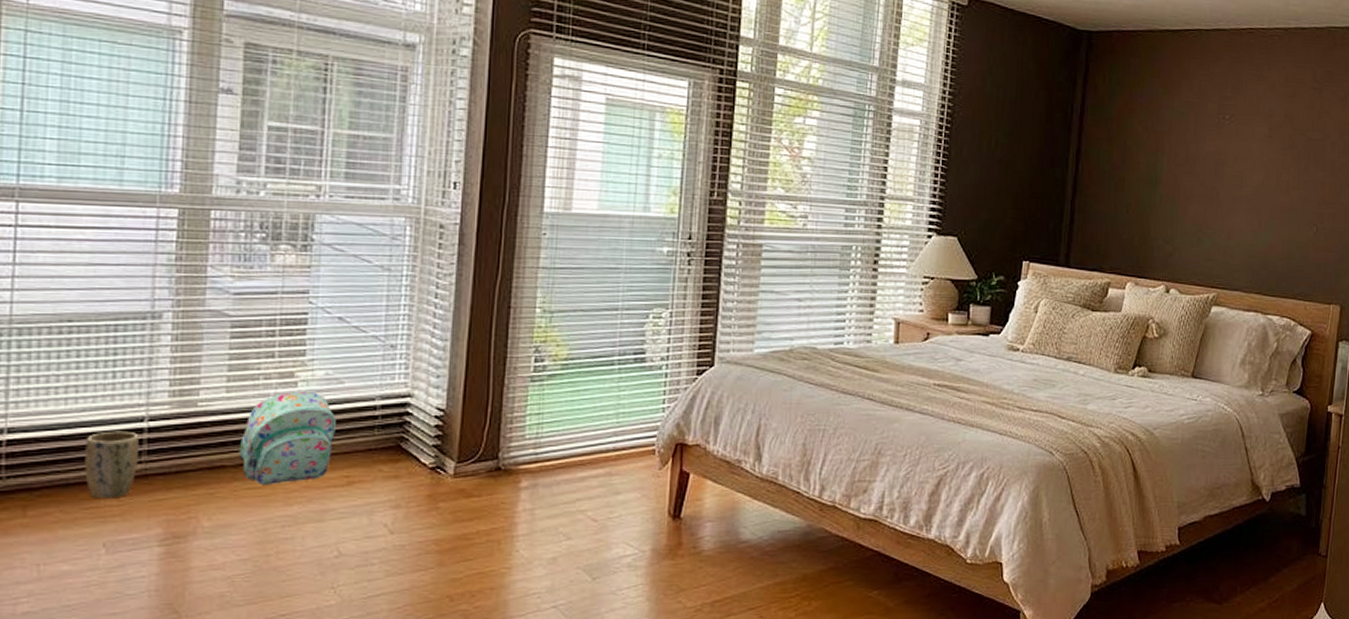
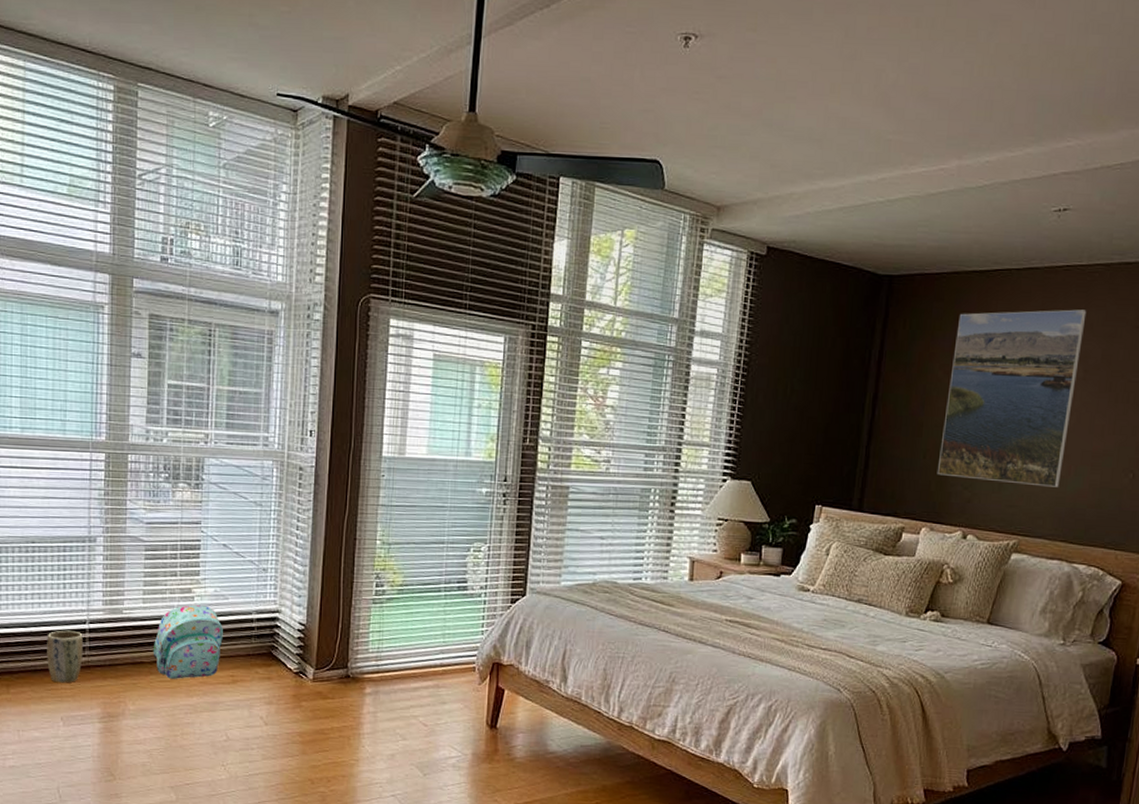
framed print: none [1139,70,1269,241] -> present [937,309,1087,487]

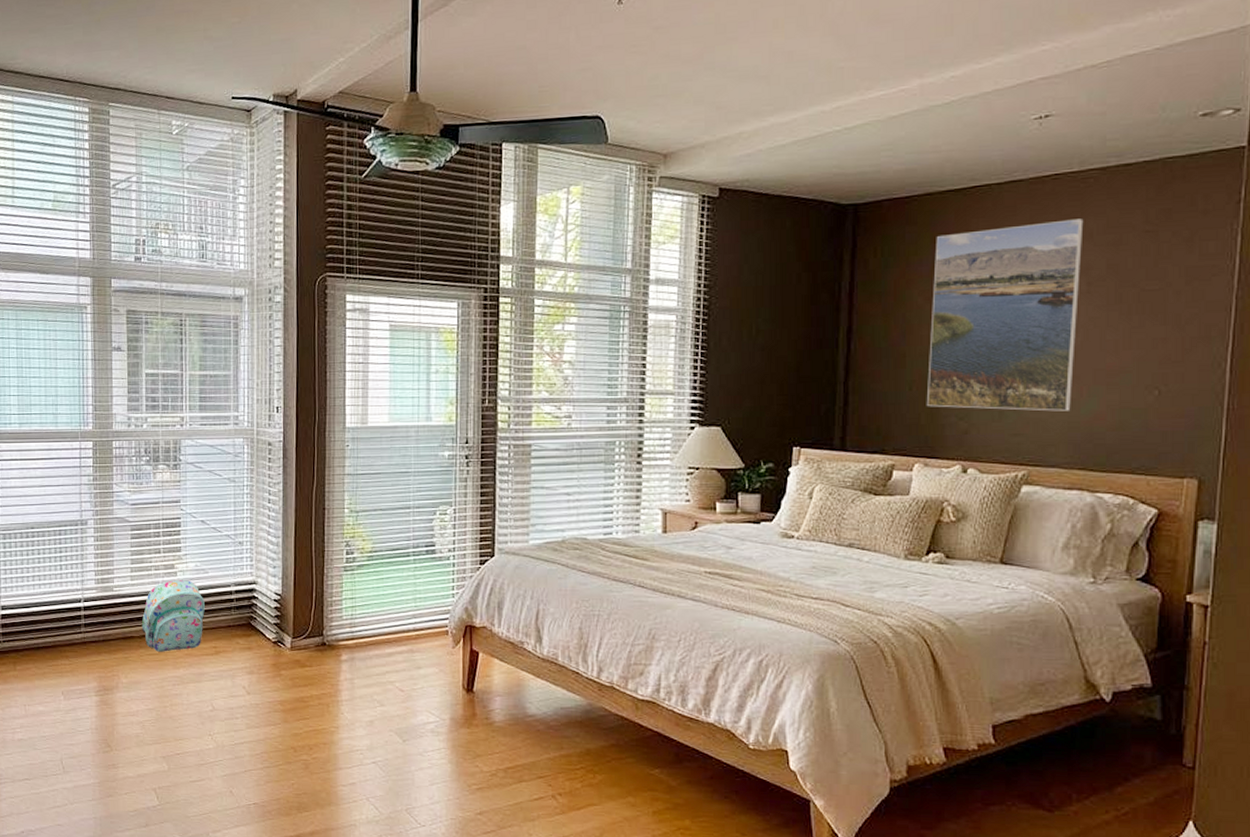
plant pot: present [47,630,83,683] -> none [47,609,79,659]

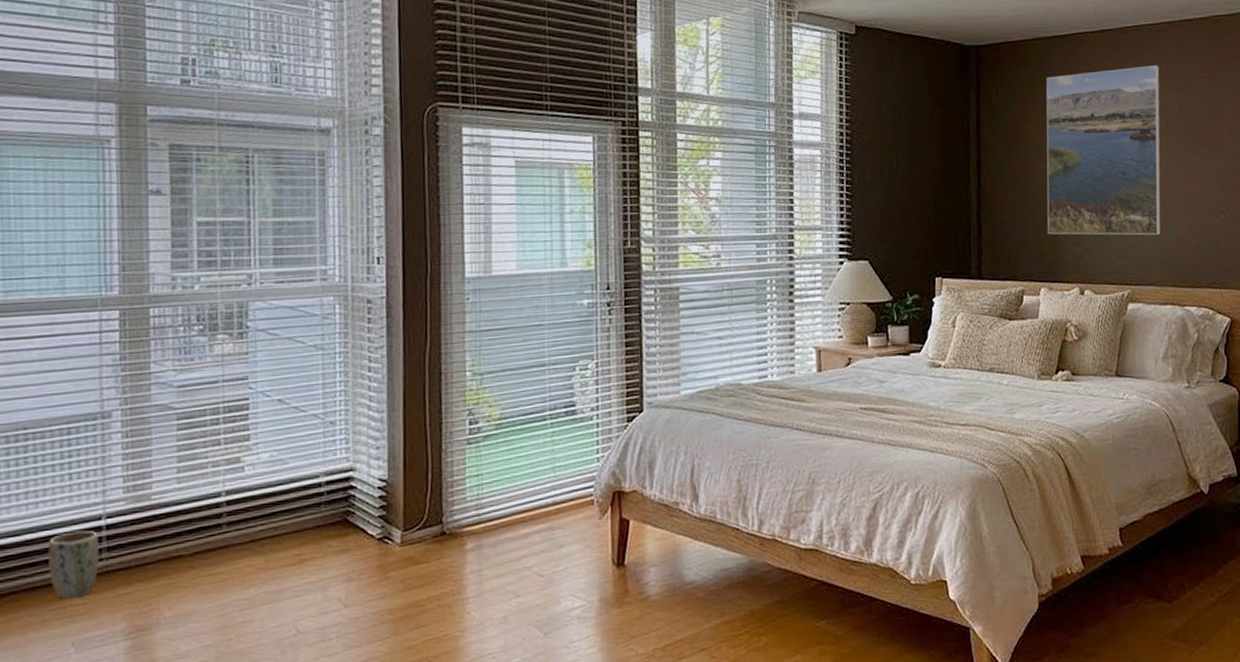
plant pot: none [47,609,79,659] -> present [48,530,99,600]
backpack: present [141,580,205,652] -> none [193,475,285,571]

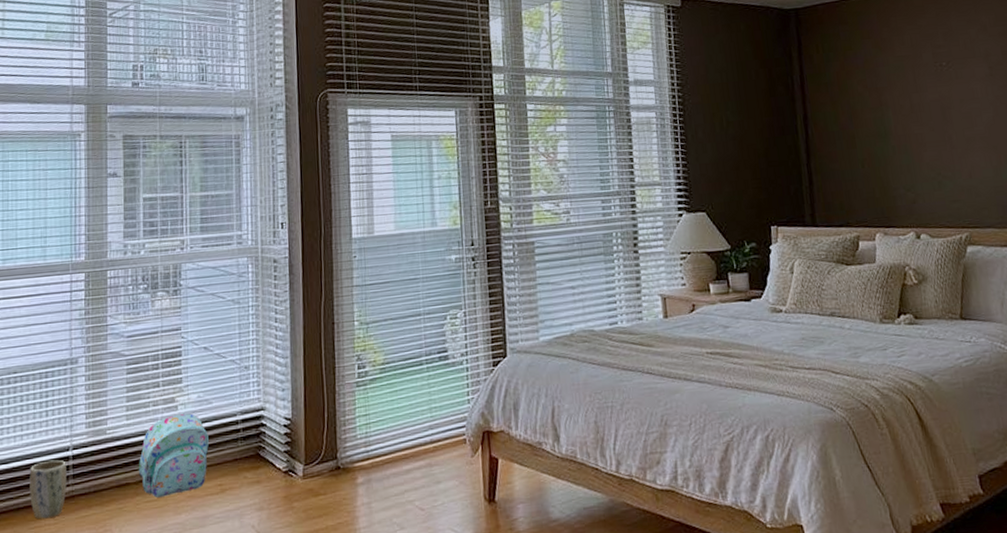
backpack: none [193,475,285,571] -> present [138,413,209,498]
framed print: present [1046,65,1161,235] -> none [865,14,995,182]

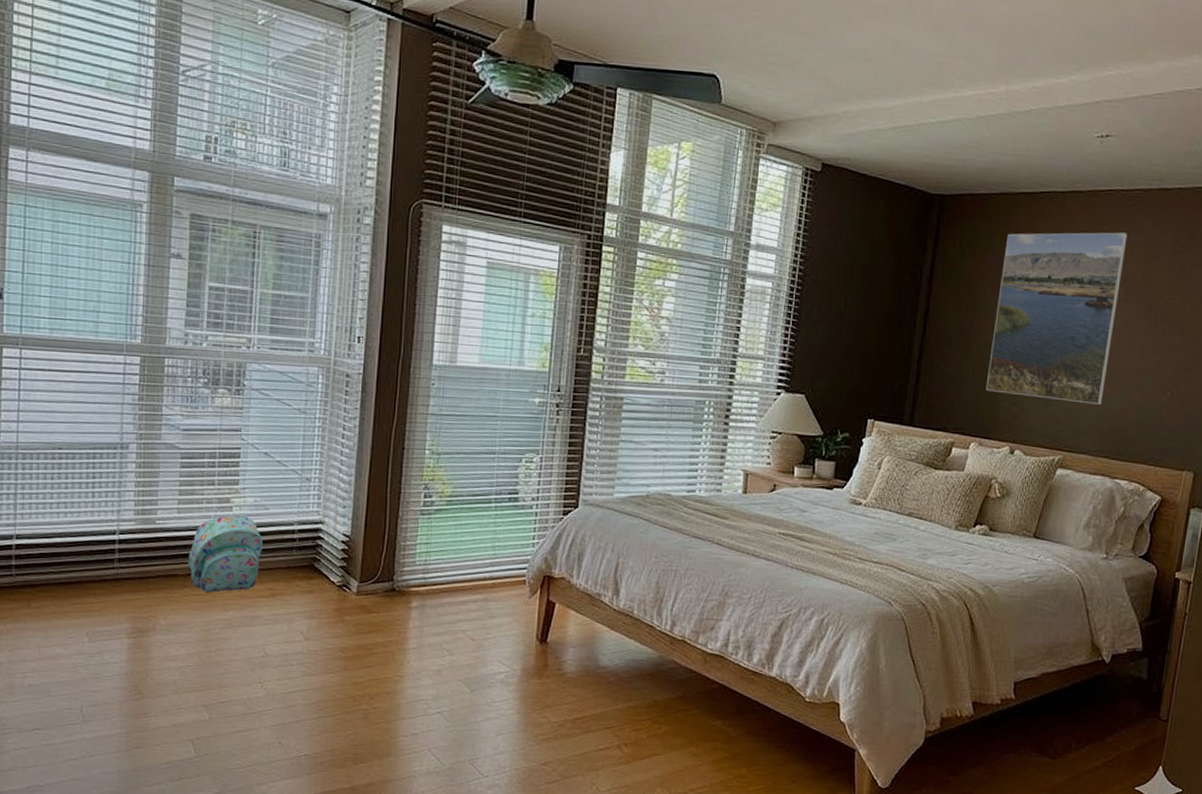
plant pot: present [29,460,67,519] -> none [72,541,112,597]
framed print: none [865,14,995,182] -> present [985,232,1128,405]

